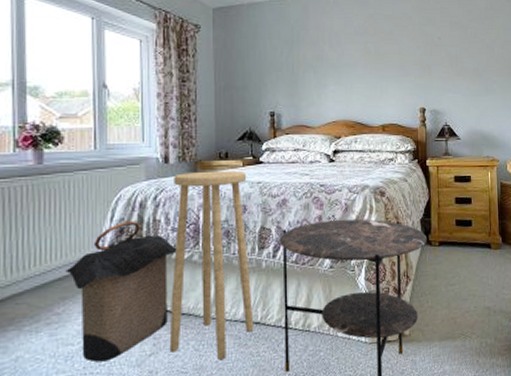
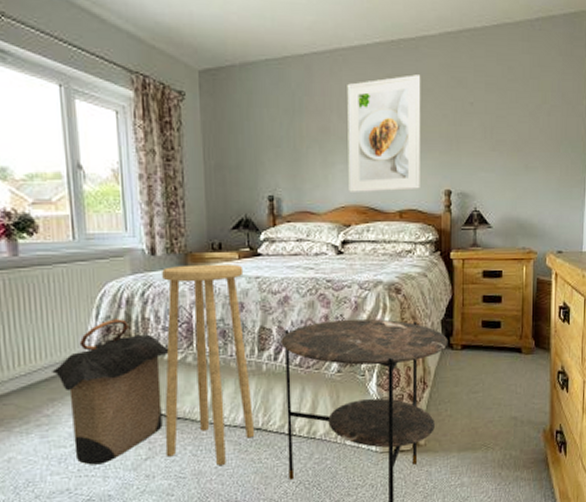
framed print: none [337,14,399,109] -> present [347,74,421,192]

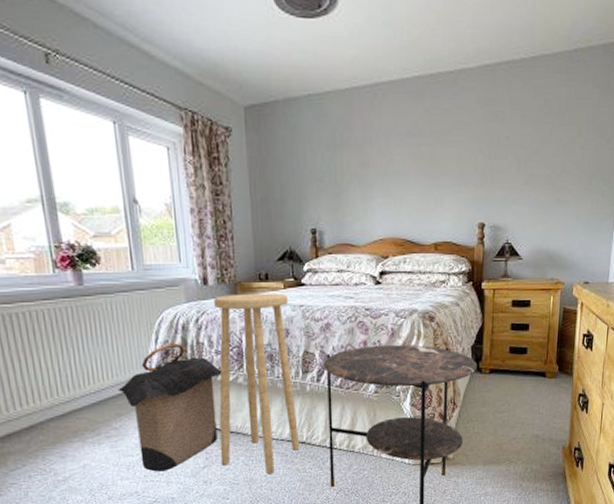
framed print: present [347,74,421,192] -> none [386,108,459,225]

